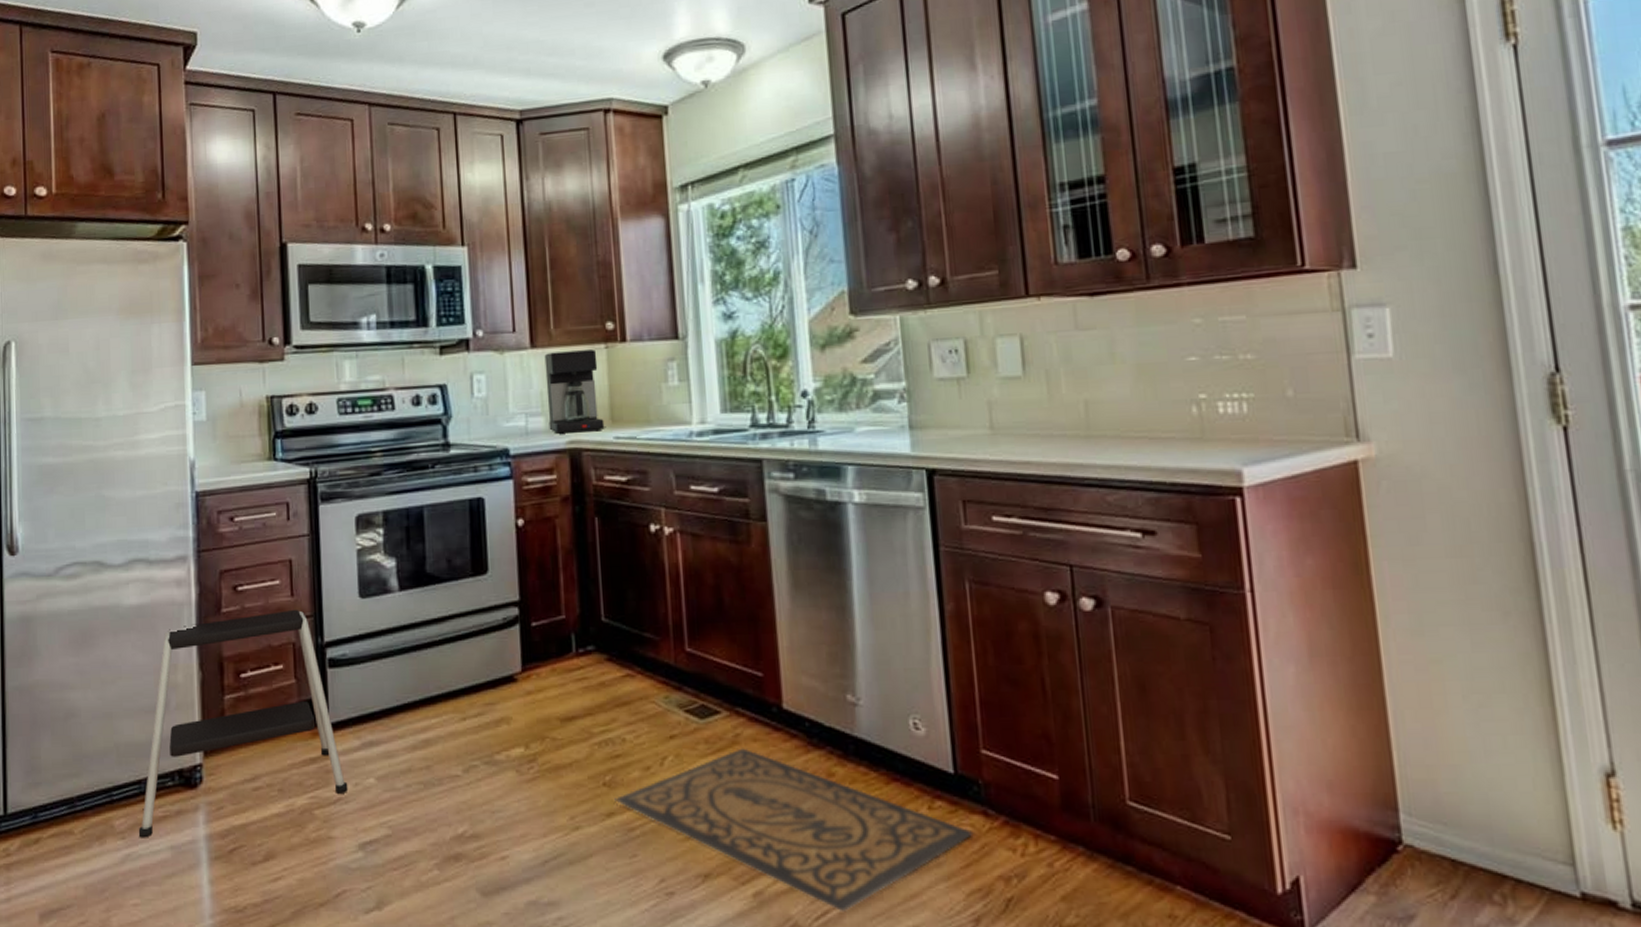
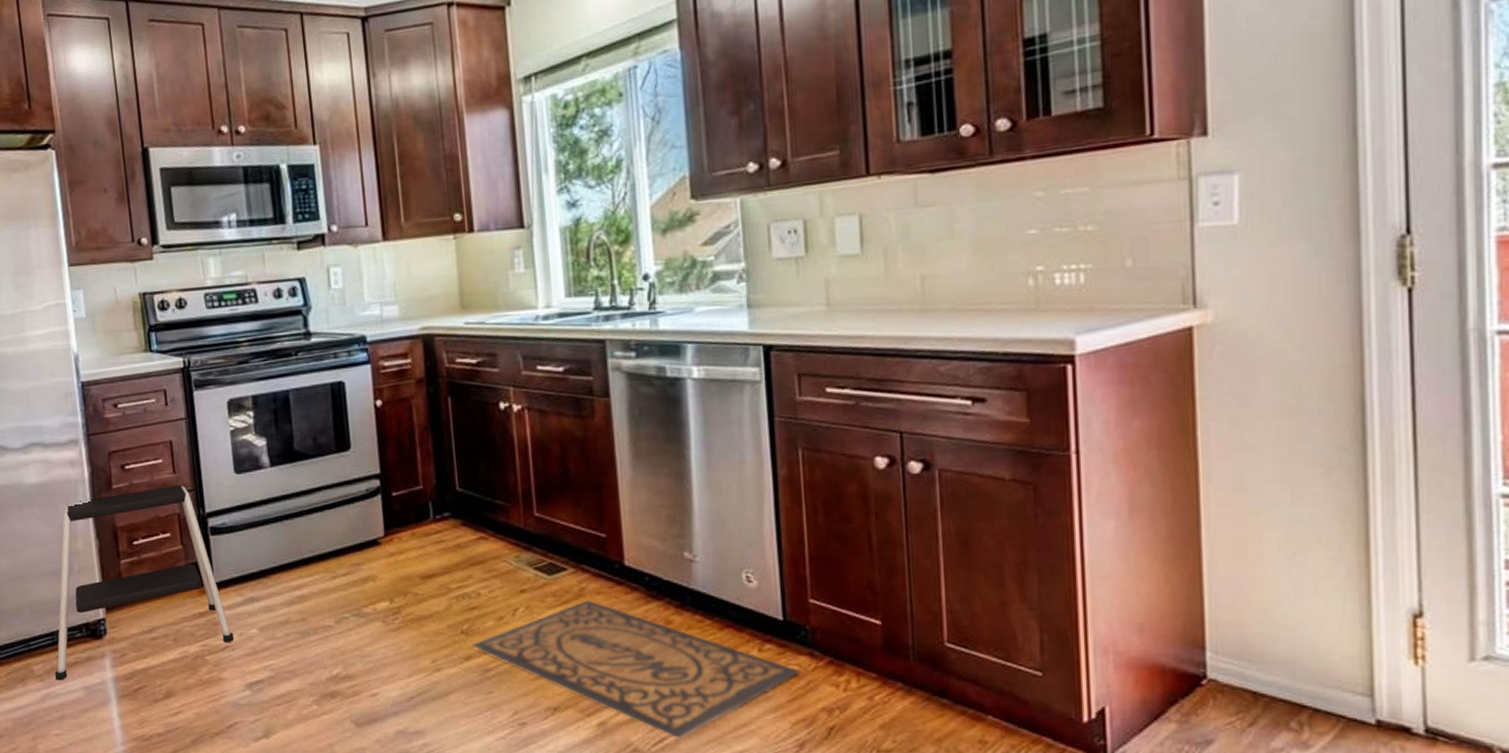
coffee maker: present [544,349,605,434] -> none [396,240,455,321]

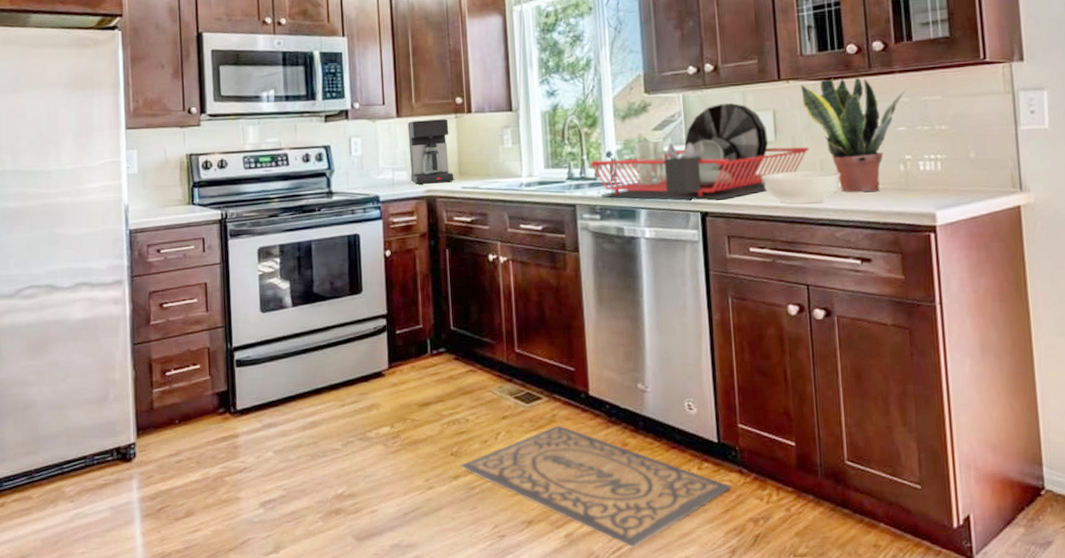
step stool: present [54,484,235,680] -> none [84,321,252,501]
coffee maker: none [396,240,455,321] -> present [407,119,454,184]
dish rack: none [623,206,906,332] -> present [591,102,809,202]
bowl: none [842,289,948,334] -> present [761,170,841,205]
potted plant: none [896,166,1041,316] -> present [800,76,907,193]

